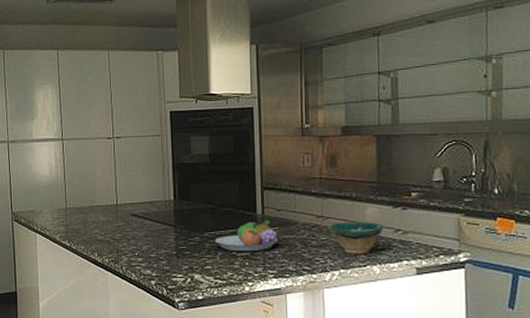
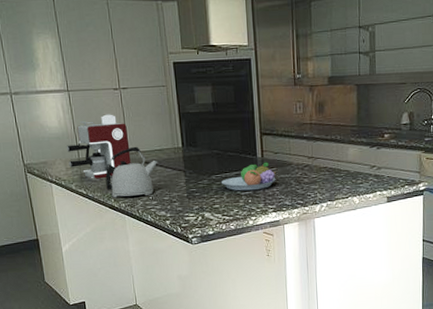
coffee maker: none [54,163,119,231] -> present [66,114,131,179]
kettle: none [91,197,147,252] -> present [105,146,158,198]
bowl: present [327,222,385,254] -> none [317,160,363,188]

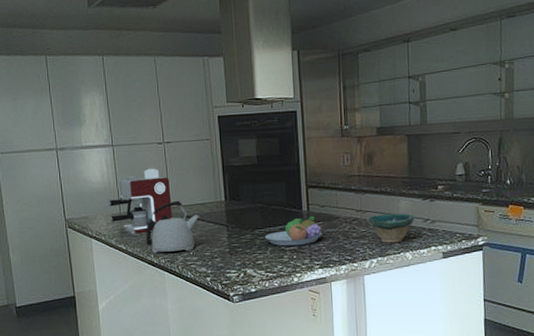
bowl: none [317,160,363,188] -> present [366,213,416,243]

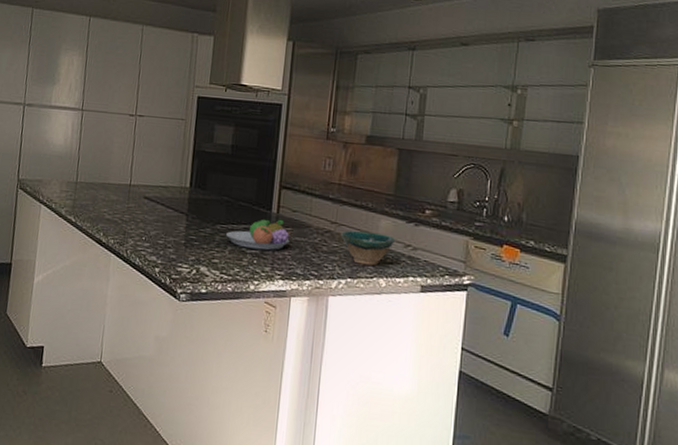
coffee maker: present [108,168,173,234] -> none [64,140,135,209]
kettle: present [146,200,200,254] -> none [98,178,160,236]

